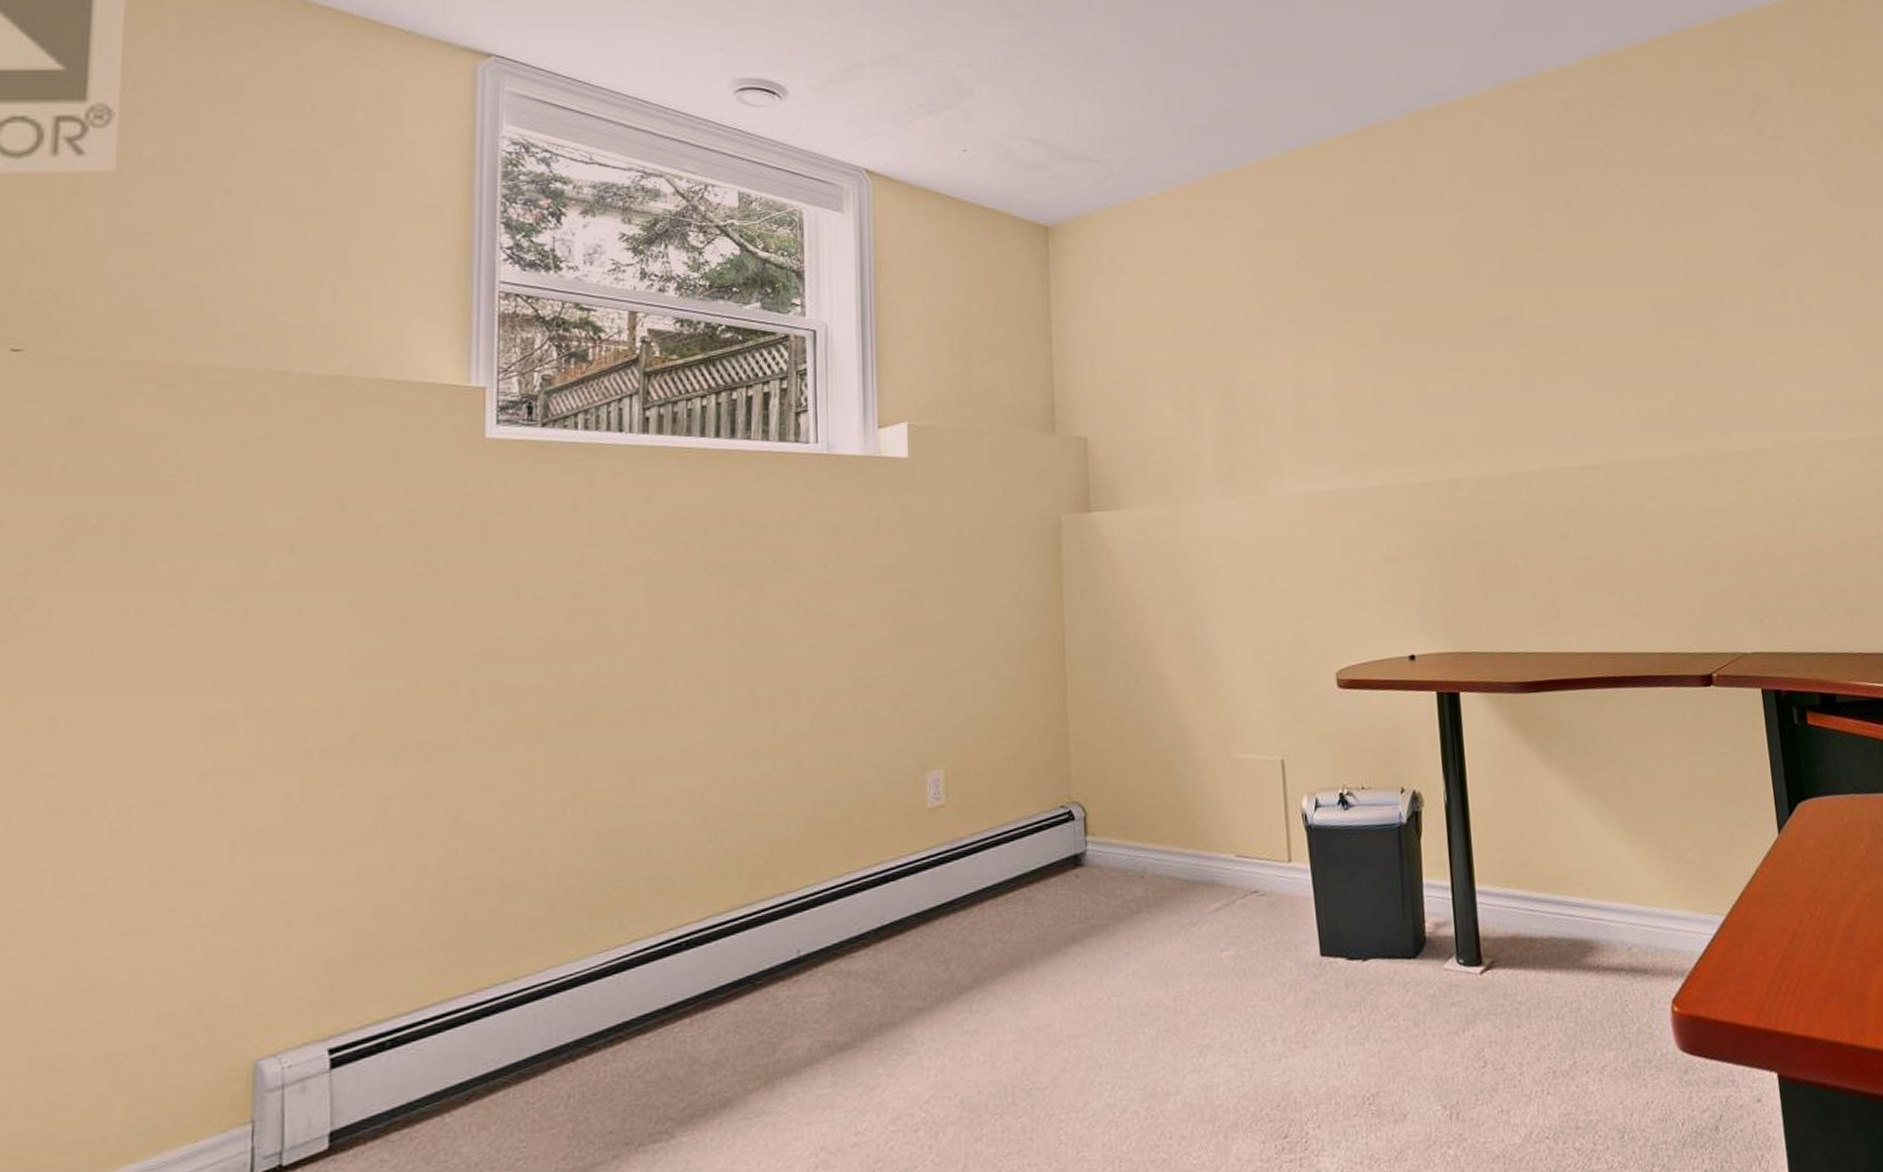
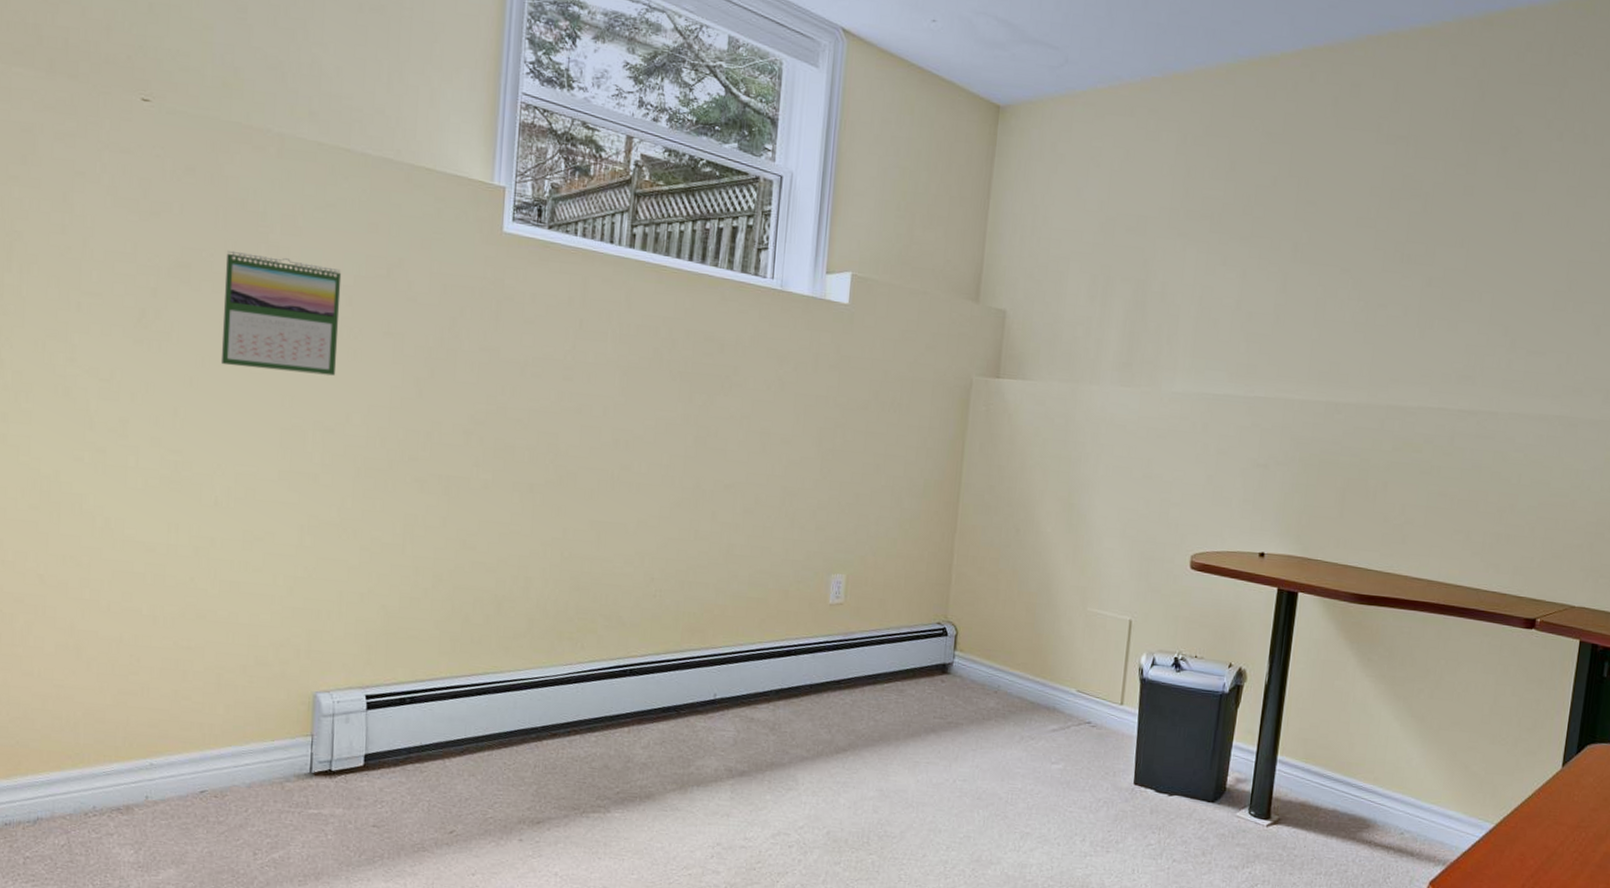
calendar: none [117,509,280,652] -> present [220,250,342,376]

